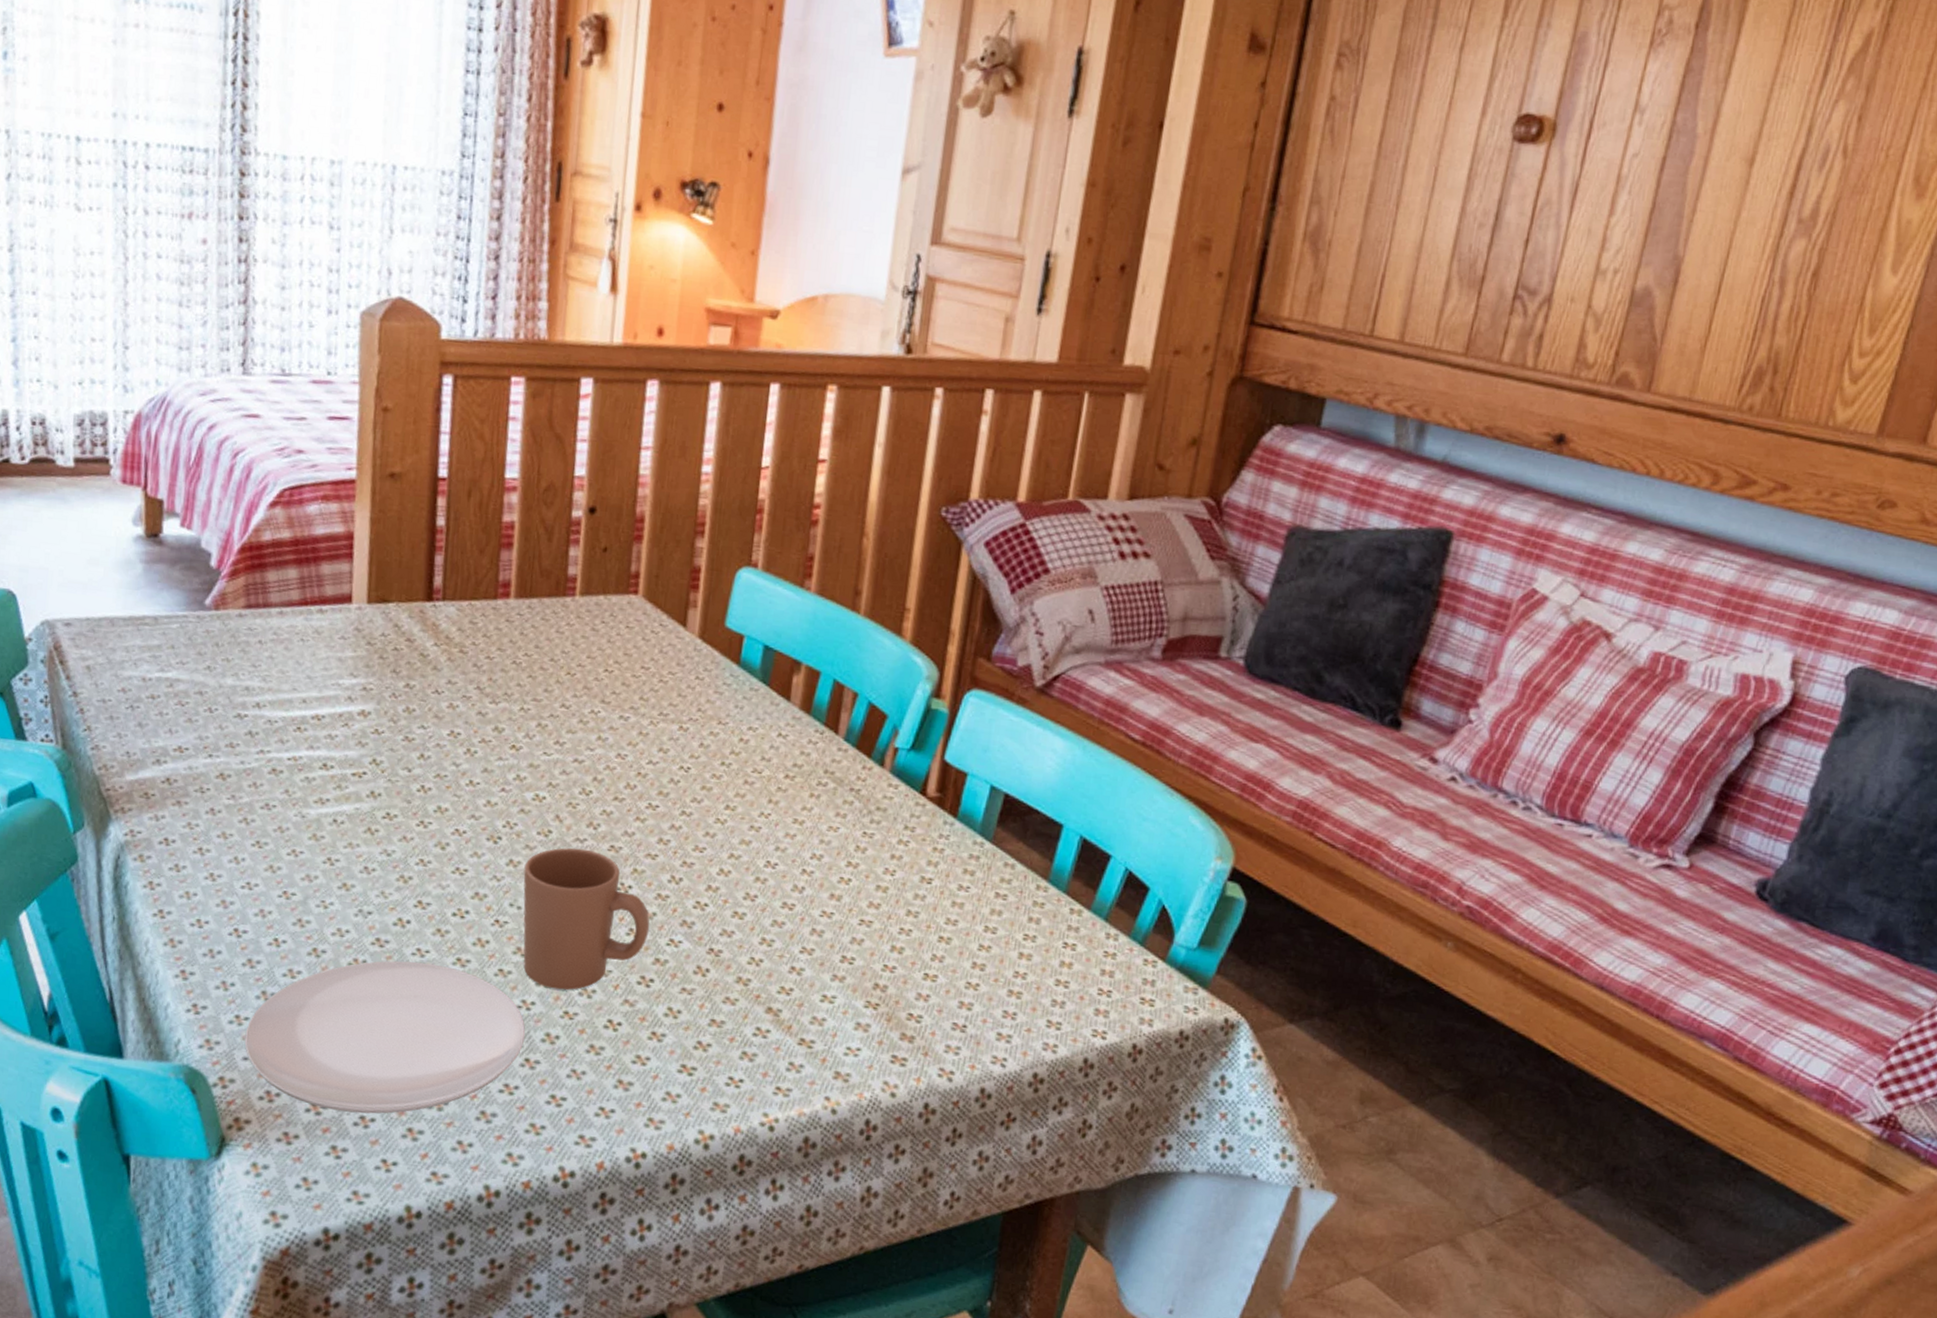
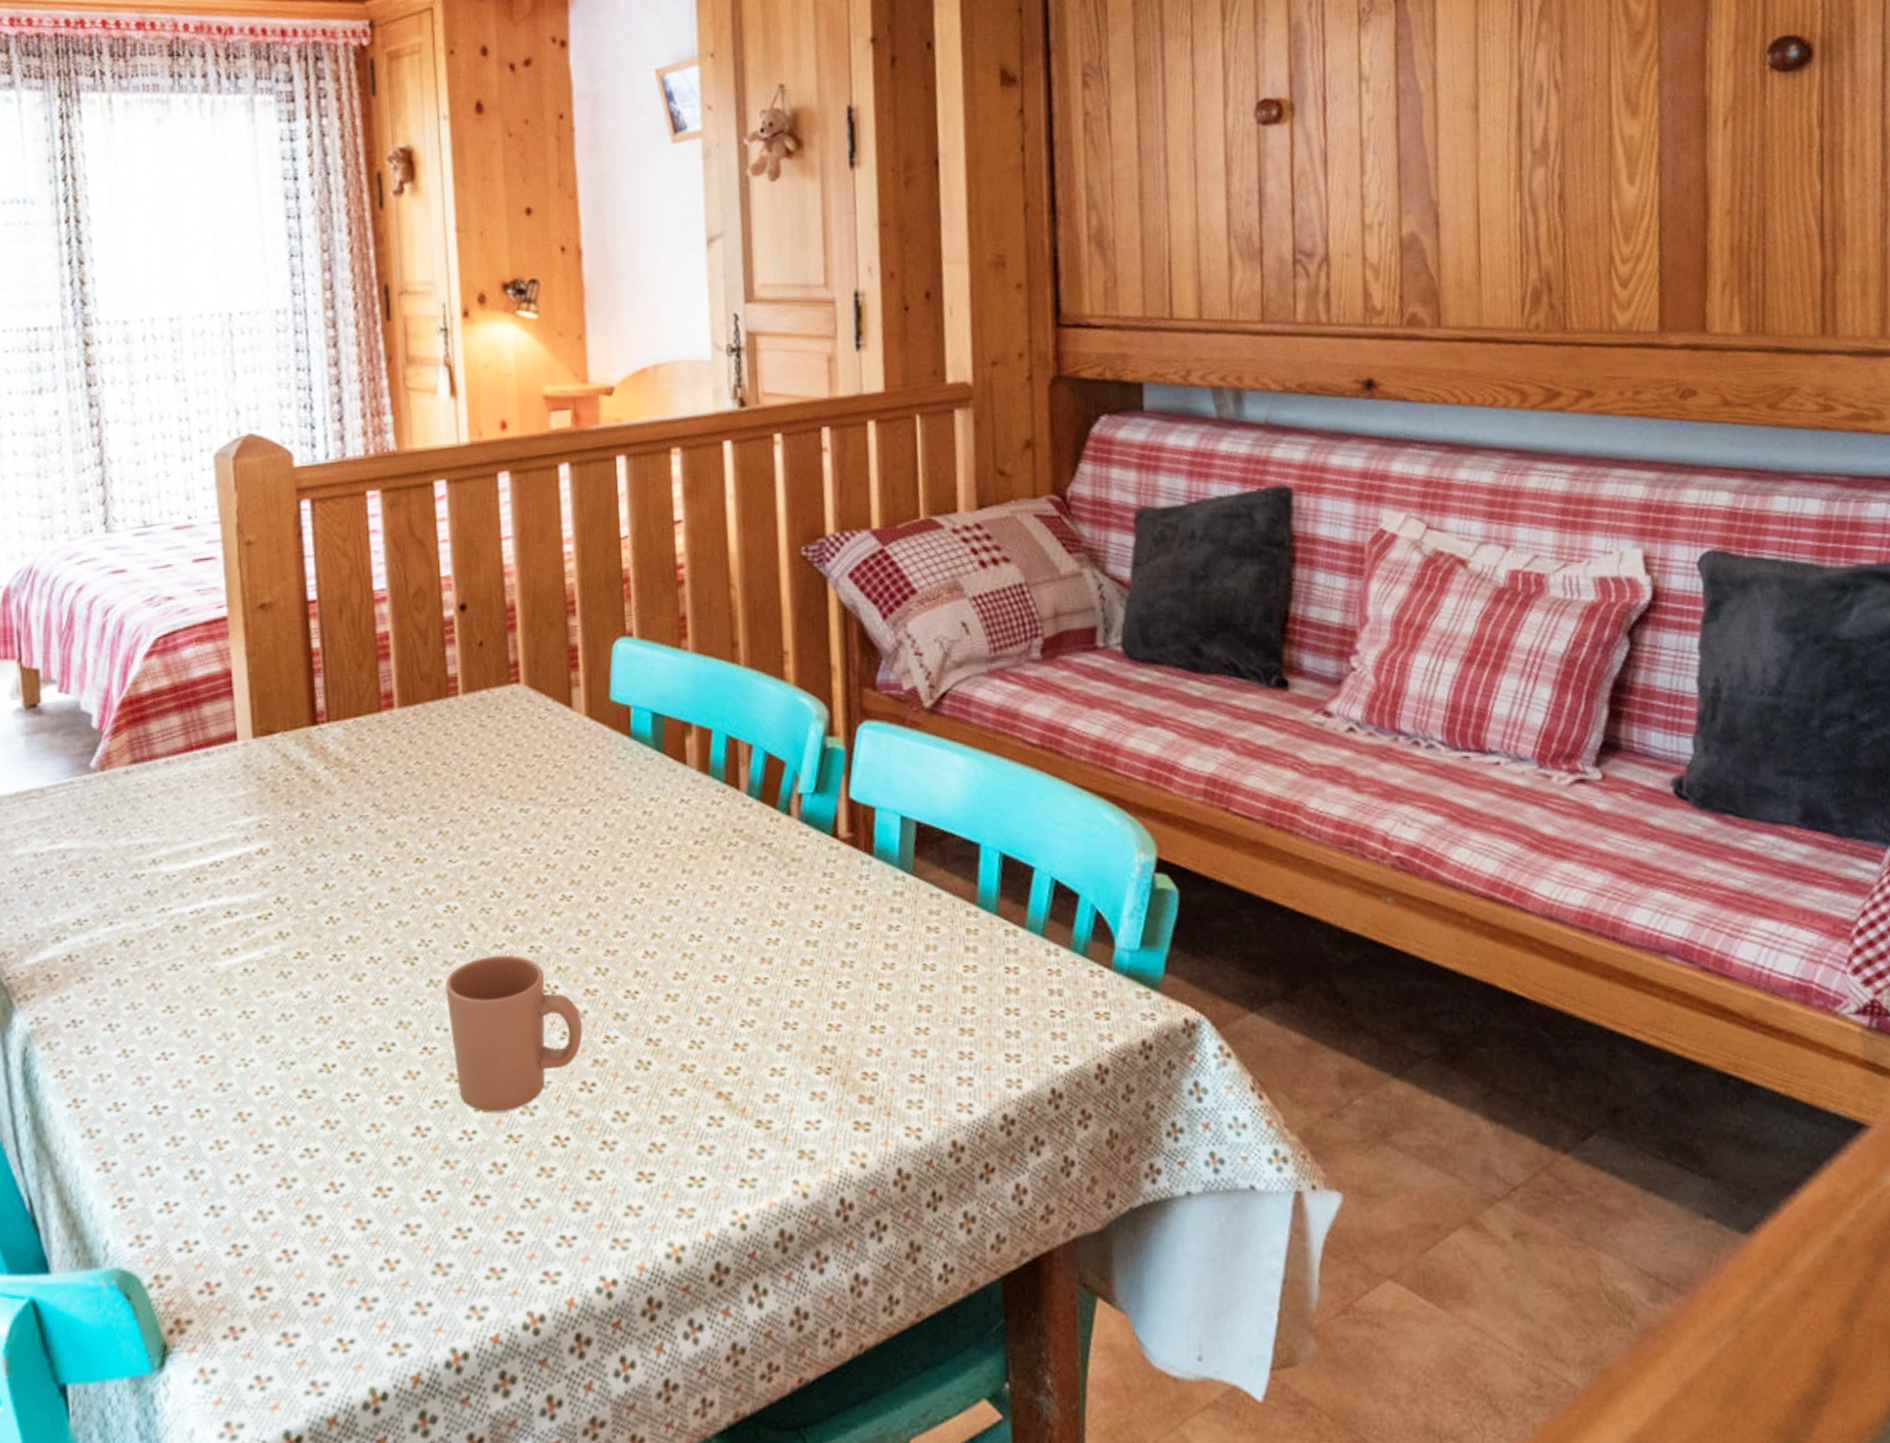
plate: present [244,960,526,1114] -> none [177,1107,472,1292]

